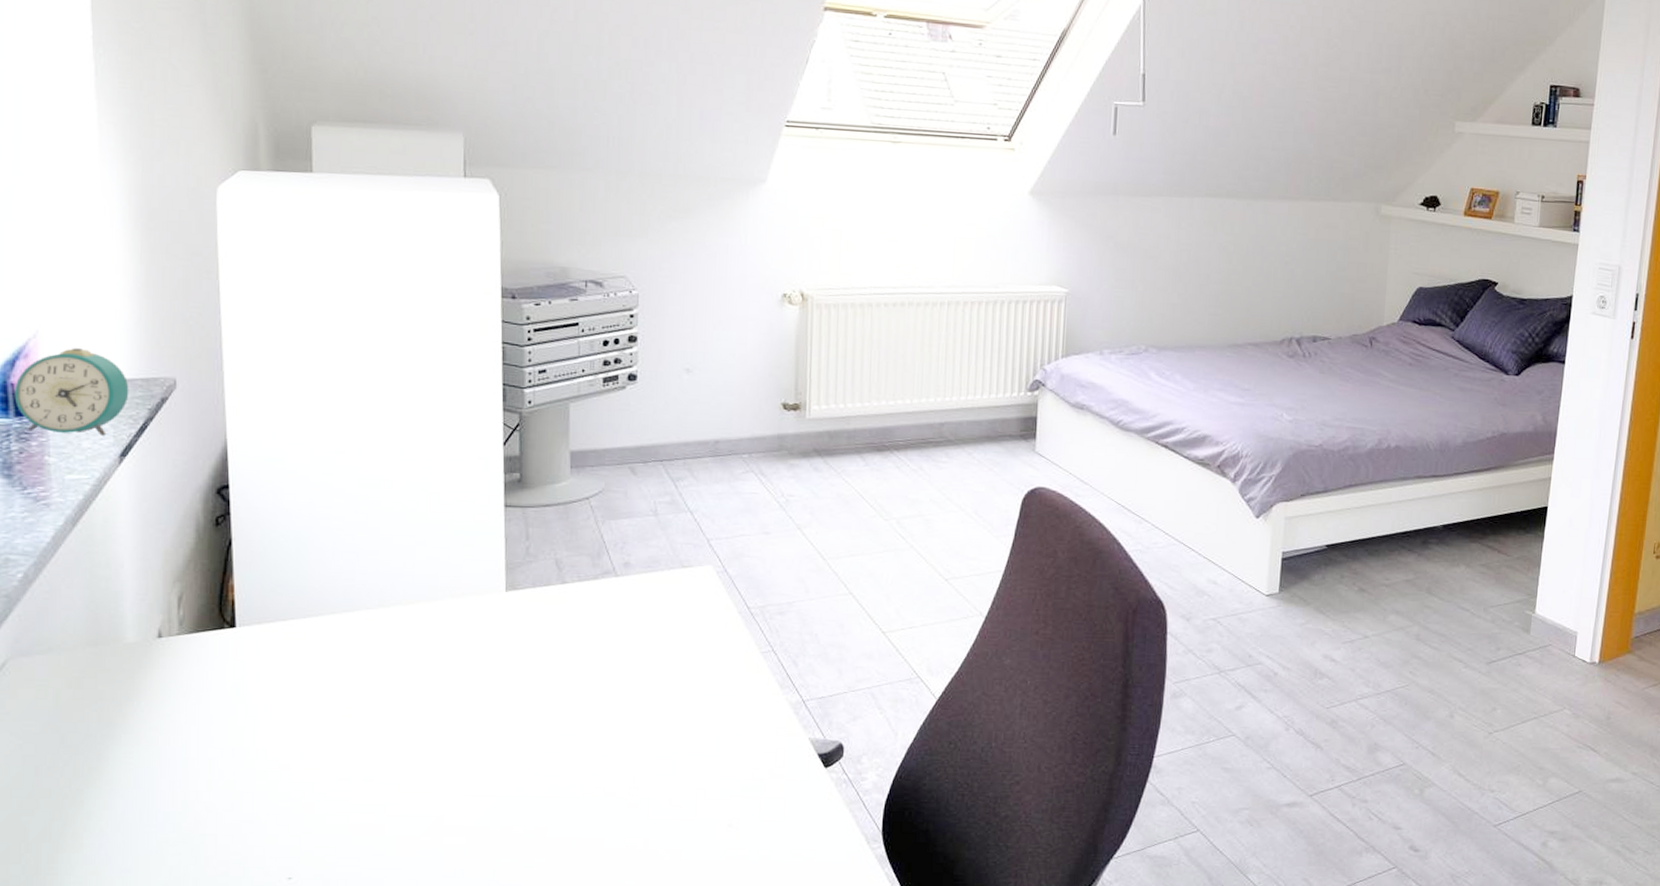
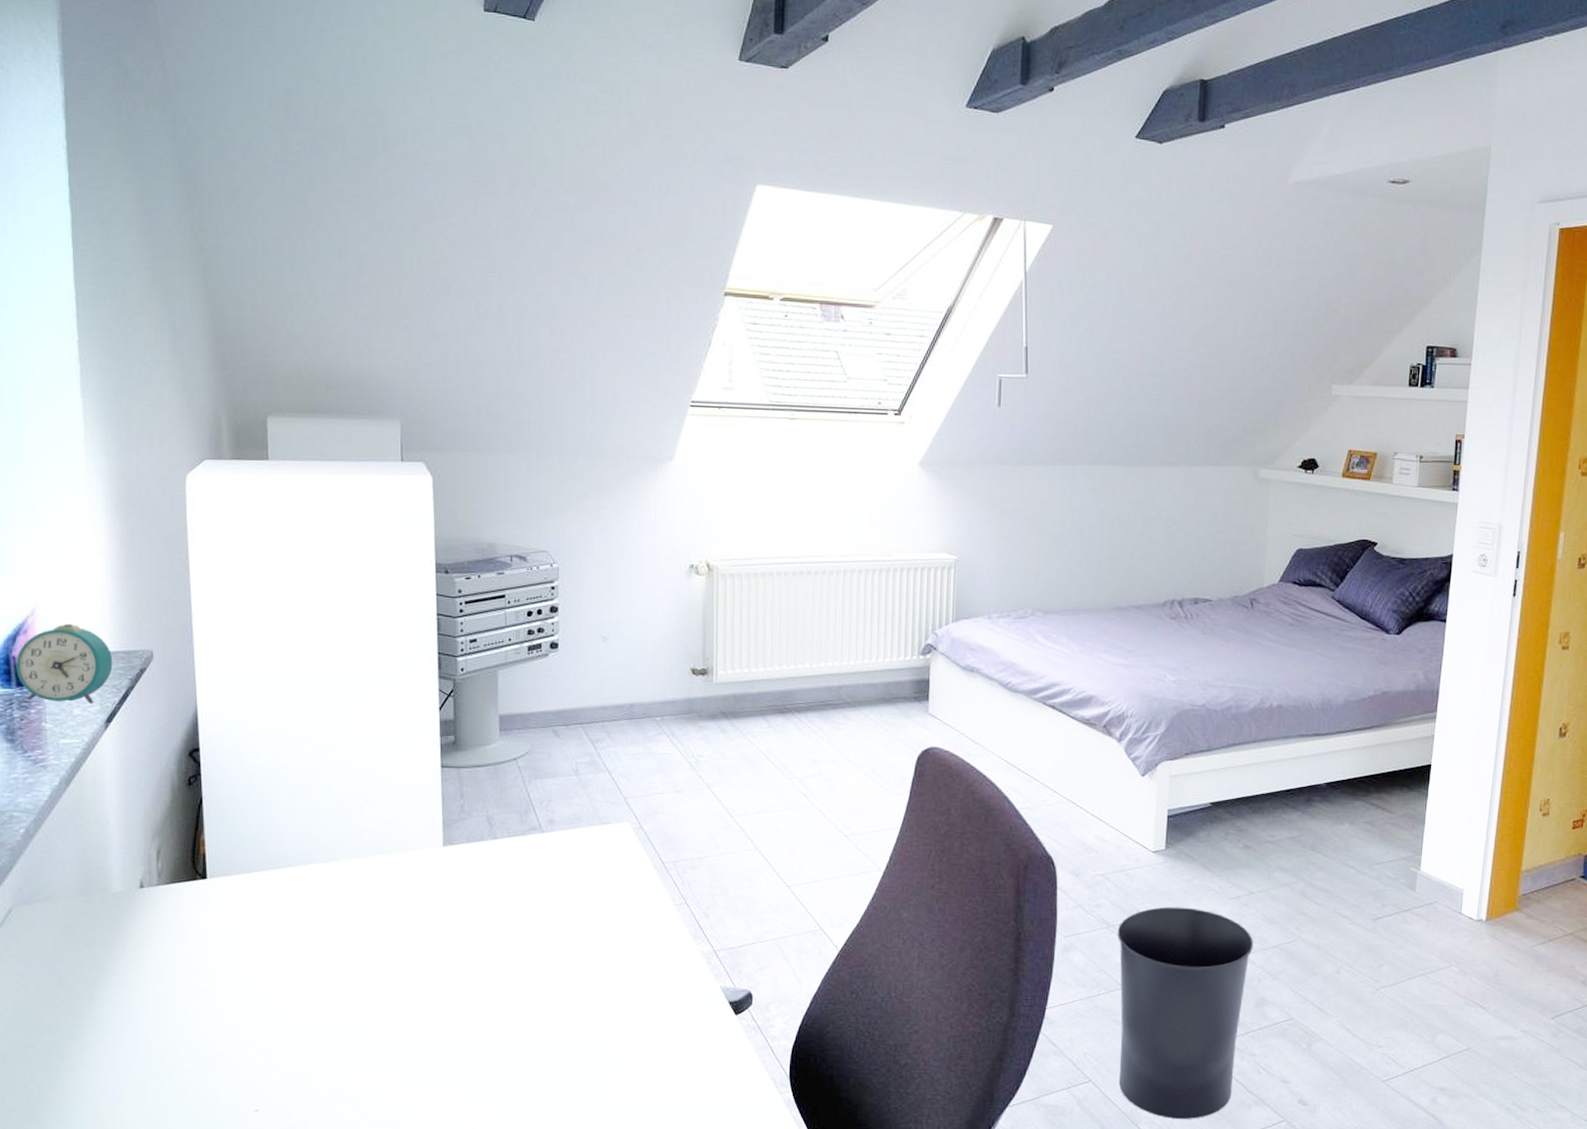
waste bin: none [1227,651,1367,868] -> present [1117,906,1254,1119]

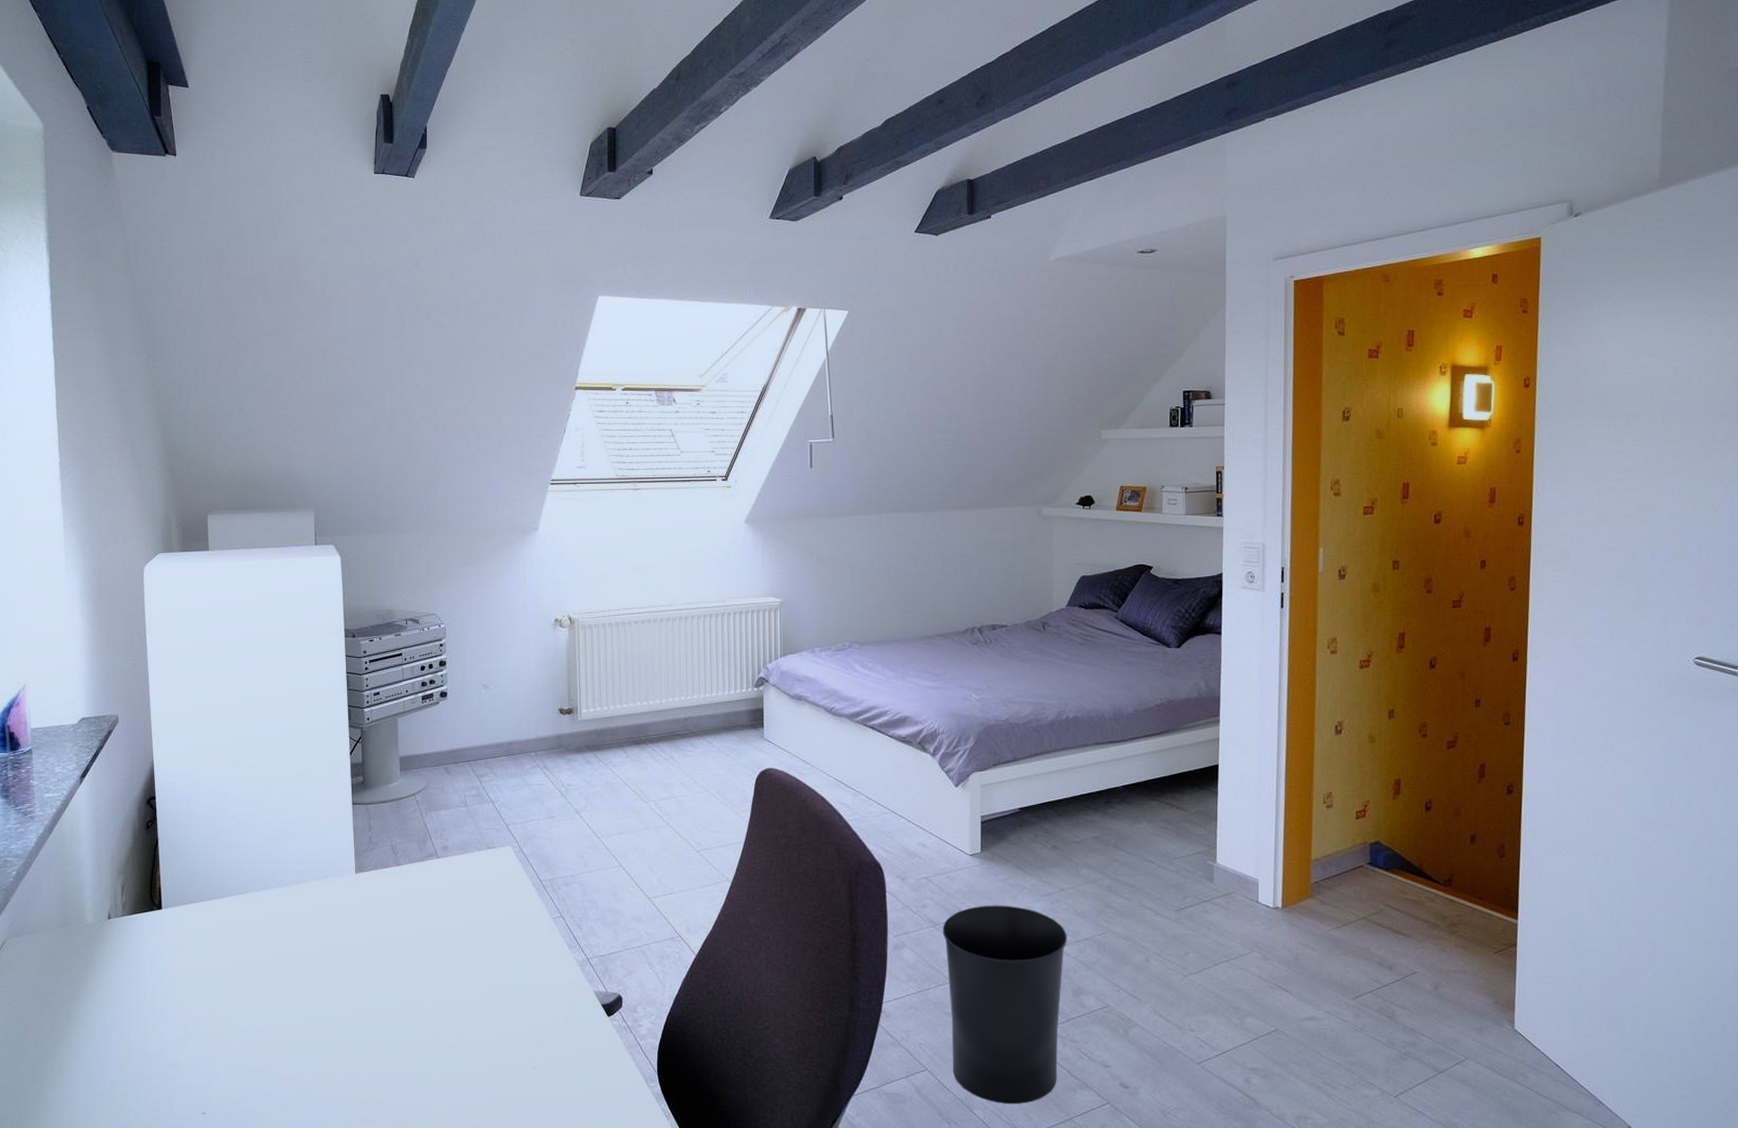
alarm clock: present [16,624,113,704] -> none [10,696,86,763]

